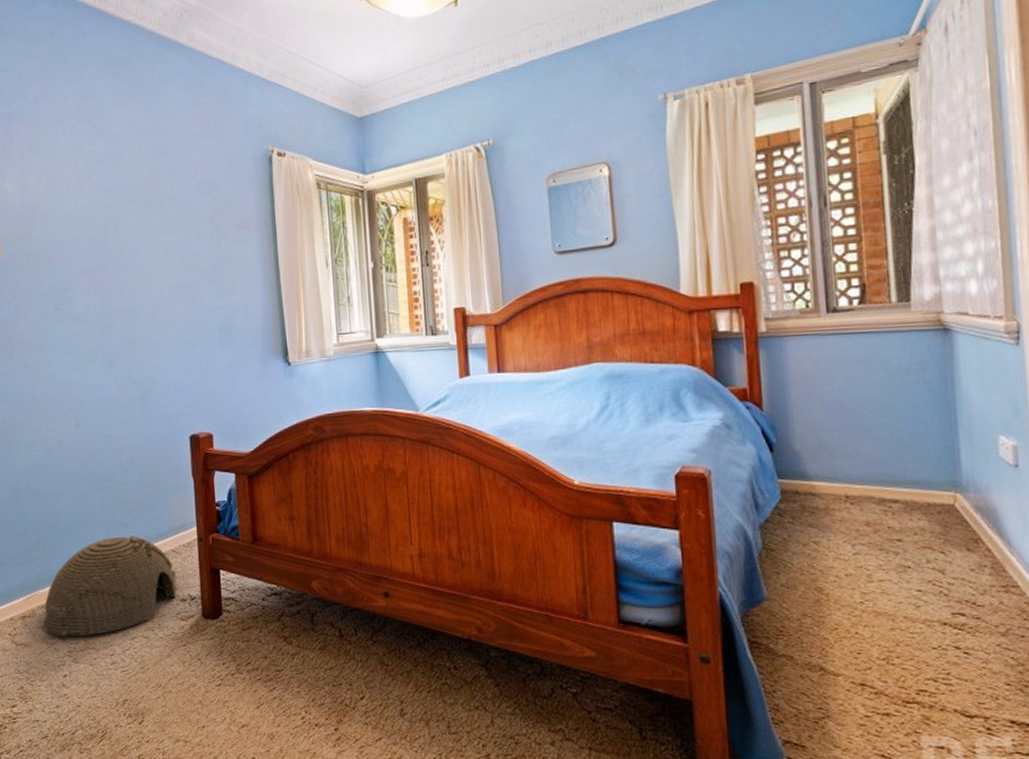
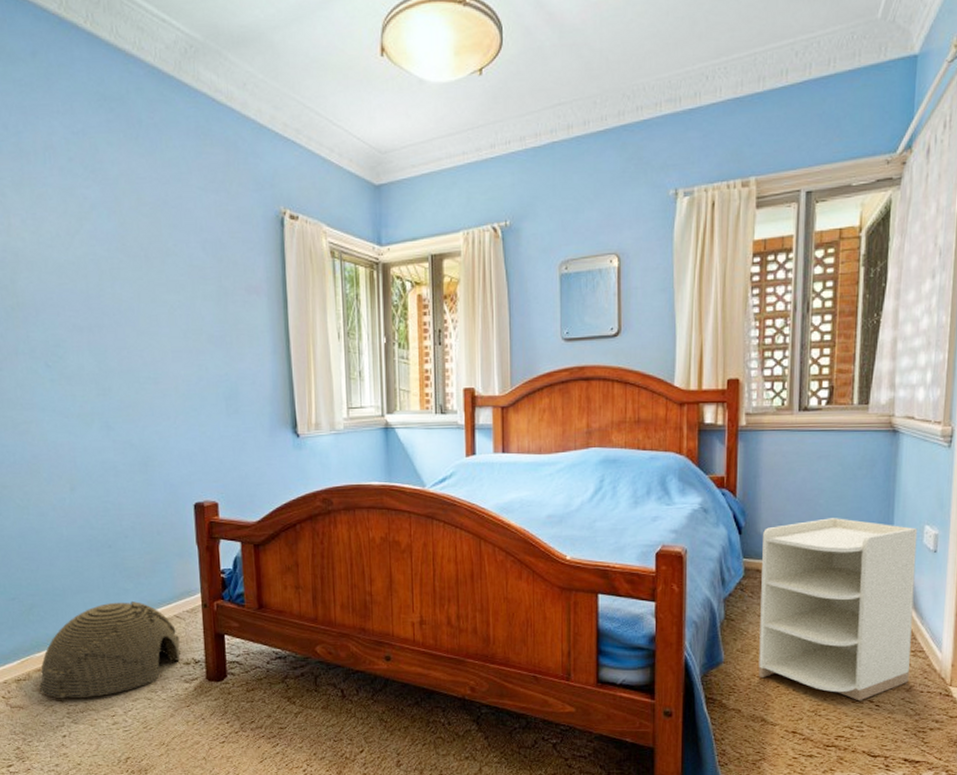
nightstand: none [799,430,1003,648] -> present [758,518,918,702]

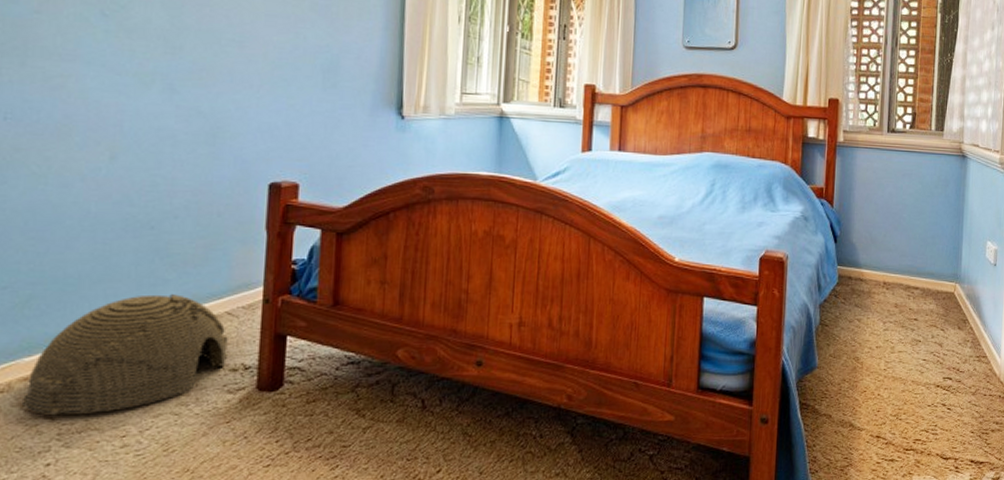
nightstand: present [758,518,918,702] -> none [848,231,982,405]

